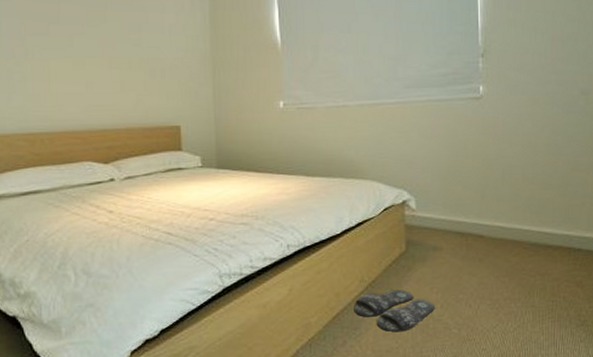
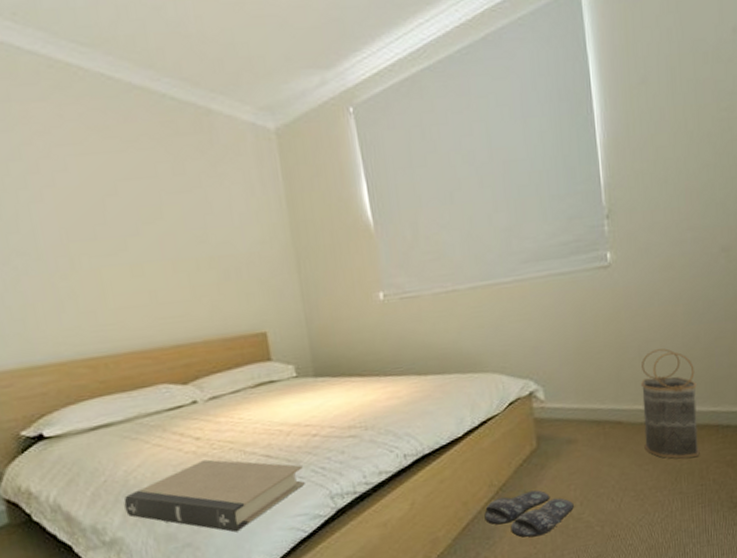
book: none [41,231,198,298] -> present [123,459,305,533]
basket: none [502,174,553,275] -> present [640,348,700,459]

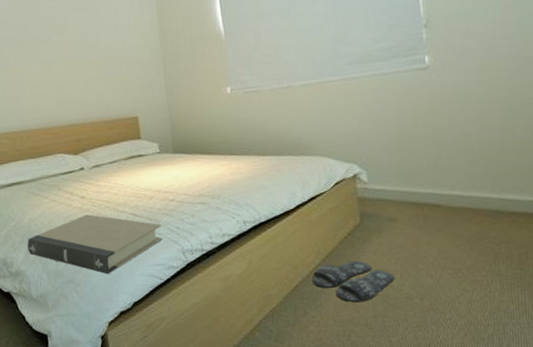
basket: present [640,348,700,459] -> none [458,141,518,243]

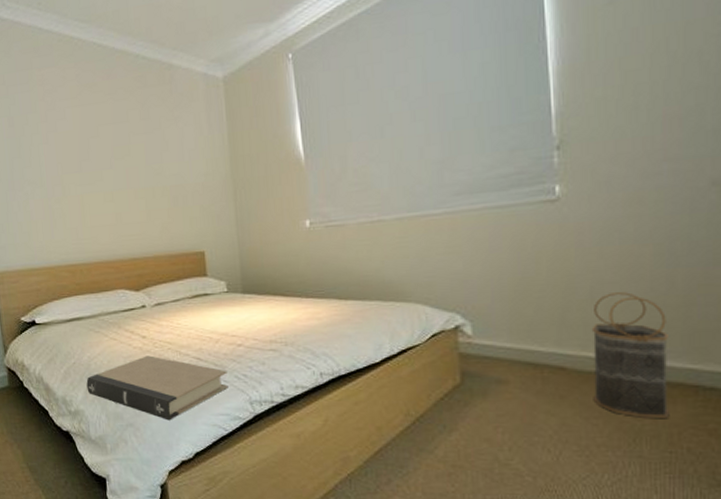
slippers: present [312,261,394,303] -> none [399,427,501,475]
basket: none [458,141,518,243] -> present [591,292,670,419]

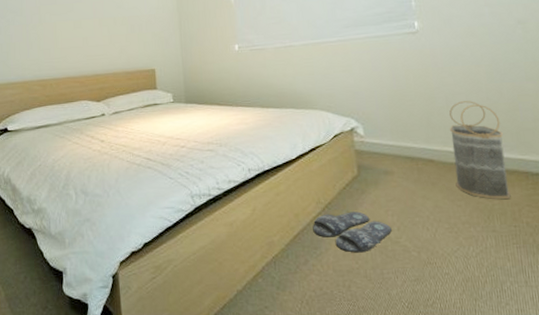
book: present [86,355,228,421] -> none [50,157,173,215]
slippers: none [399,427,501,475] -> present [312,211,392,253]

